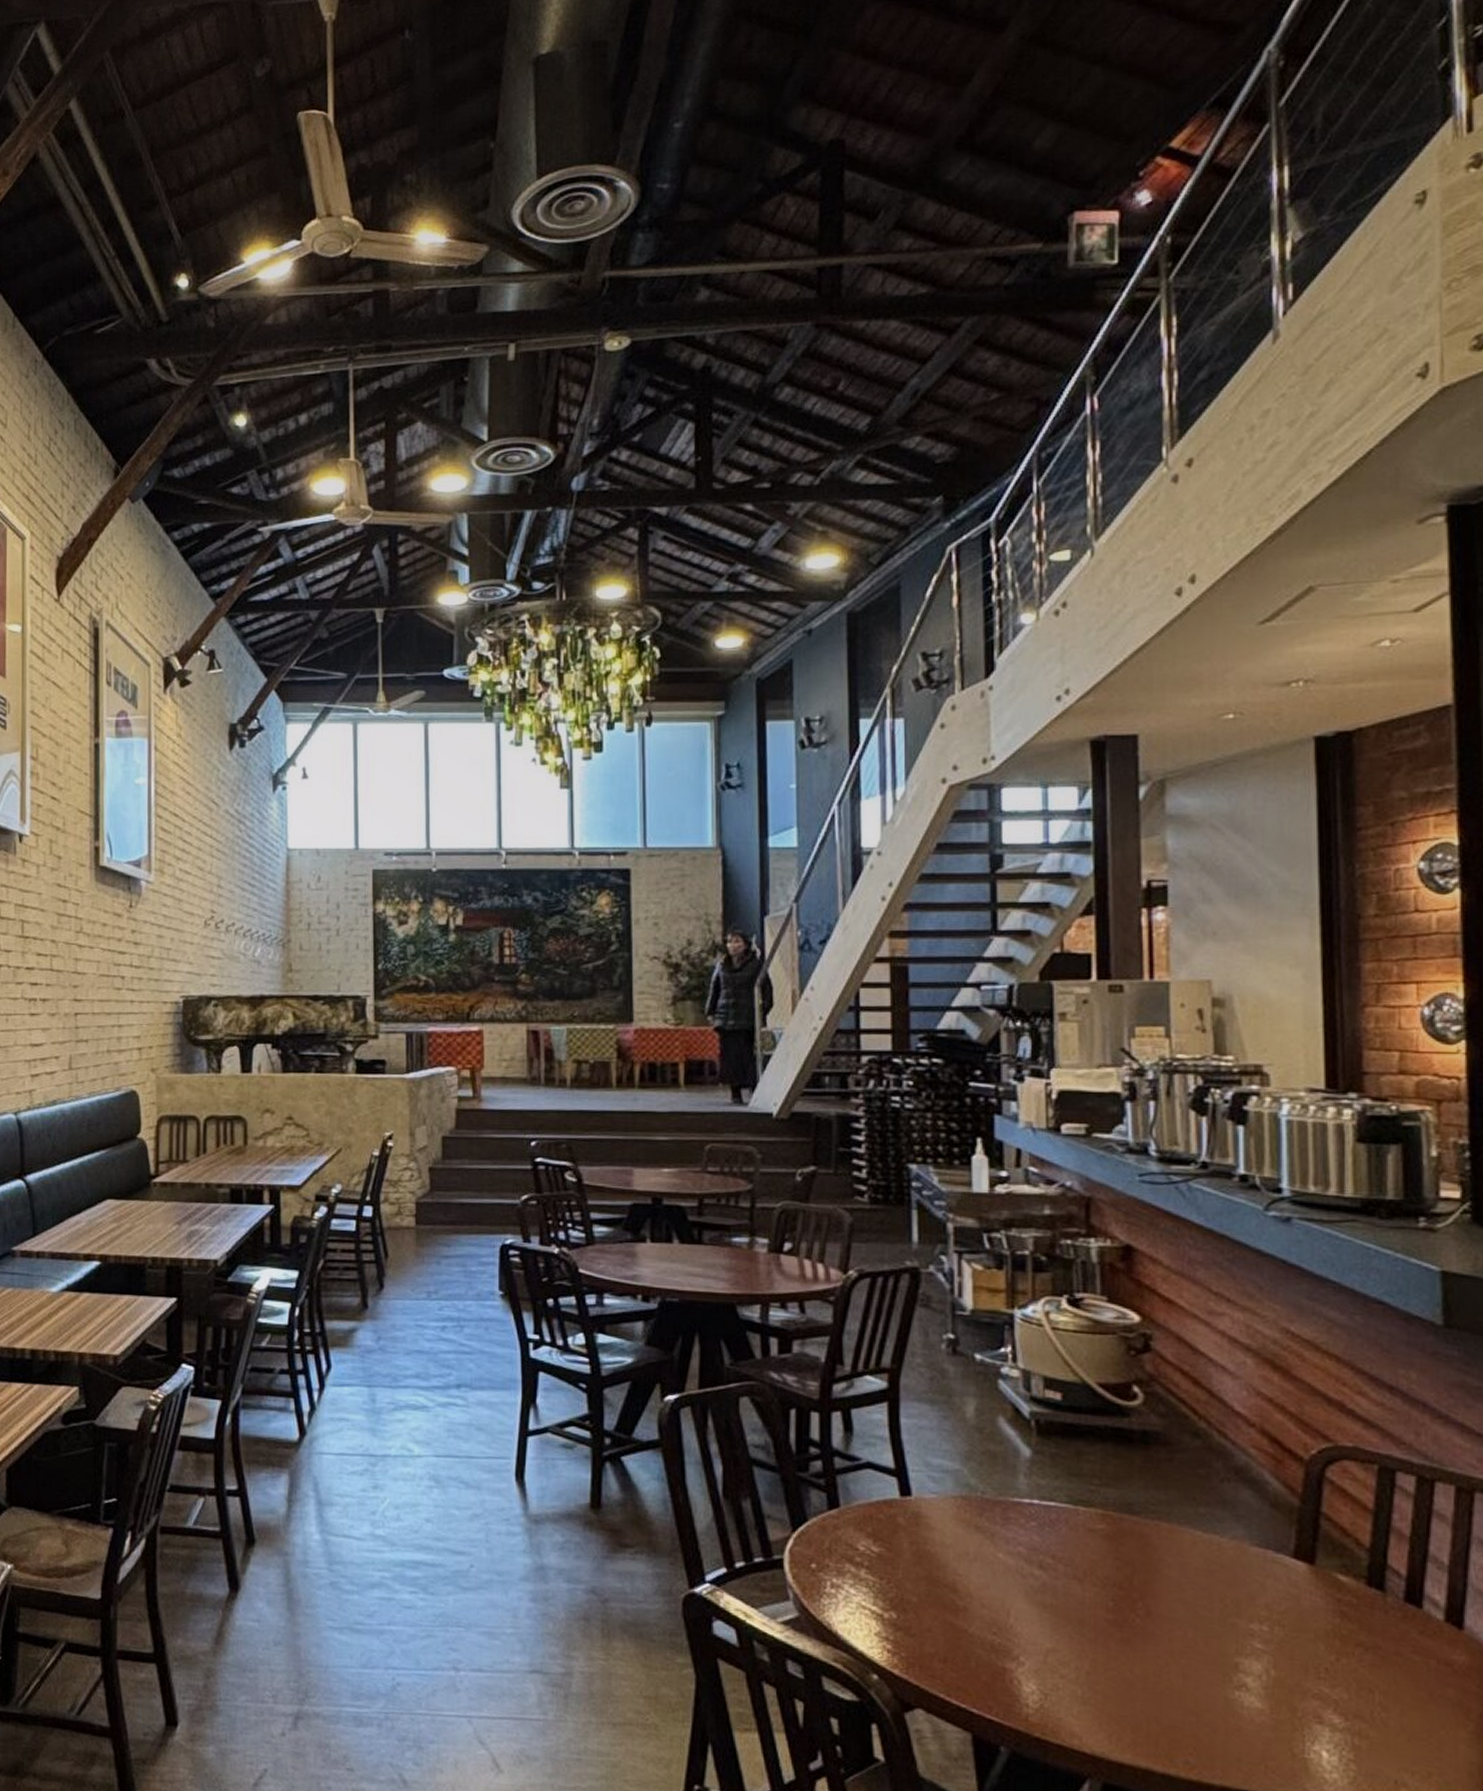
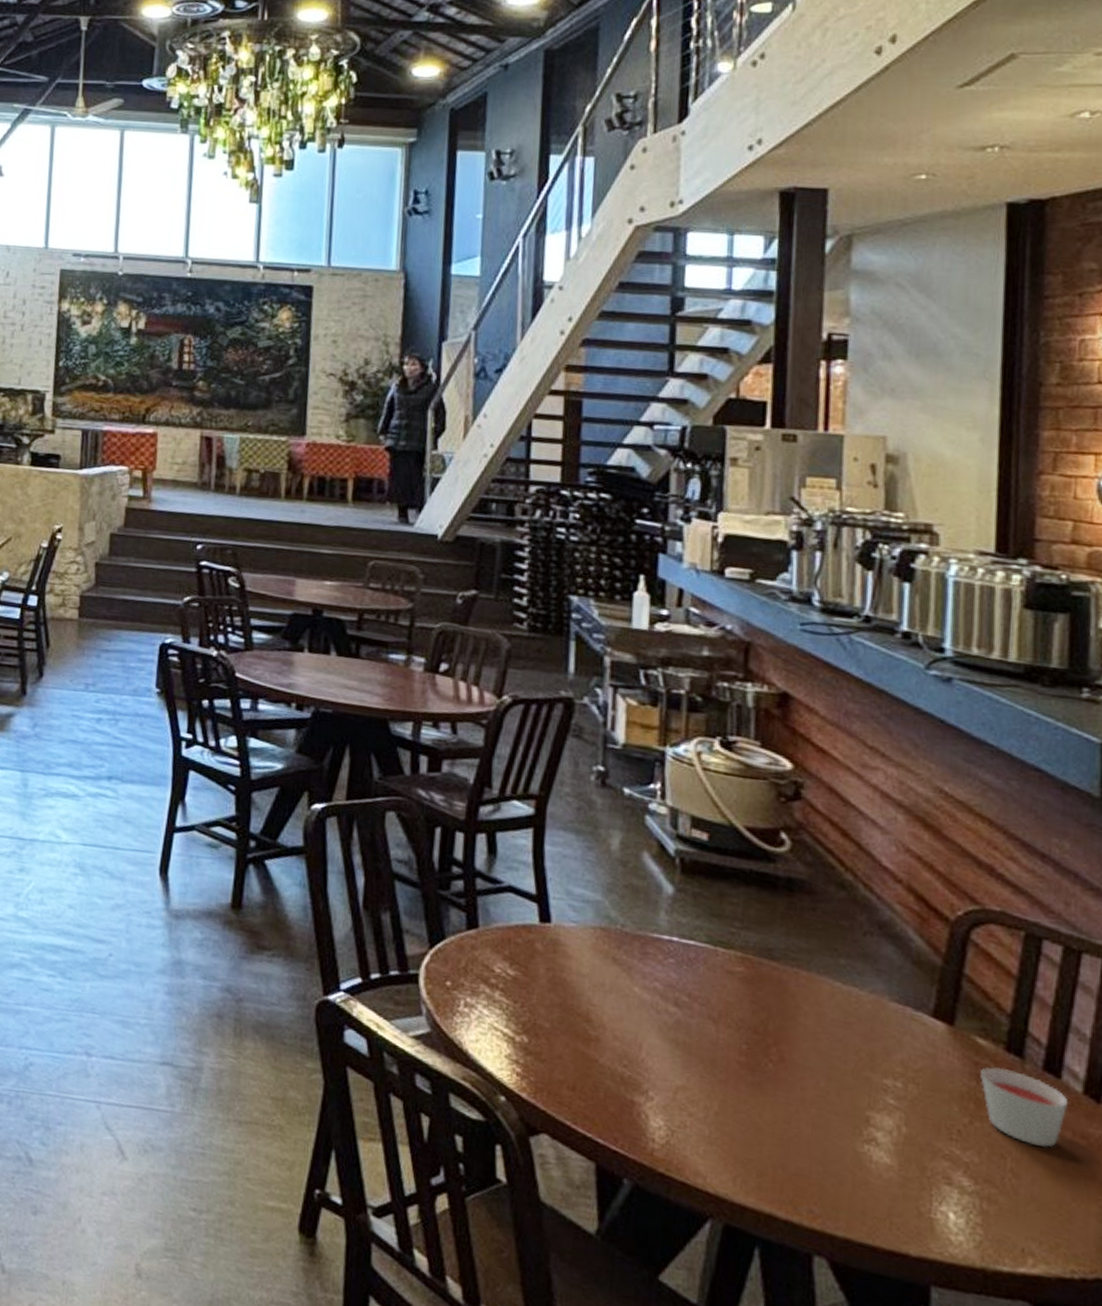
candle: none [1344,1602,1430,1678] -> present [980,1067,1067,1148]

